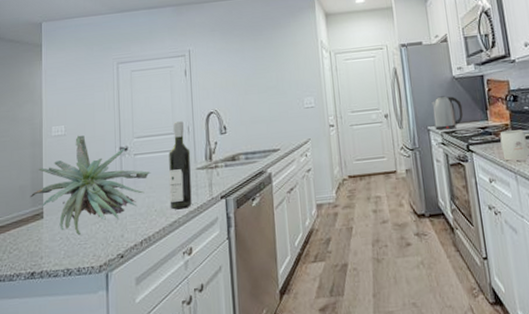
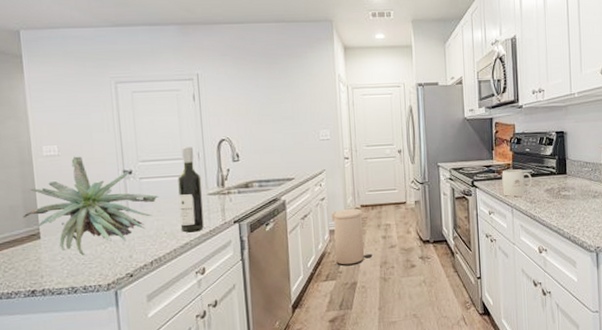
pedal bin: none [317,179,363,245] -> present [331,208,372,266]
kettle: present [431,96,464,130] -> none [443,135,471,167]

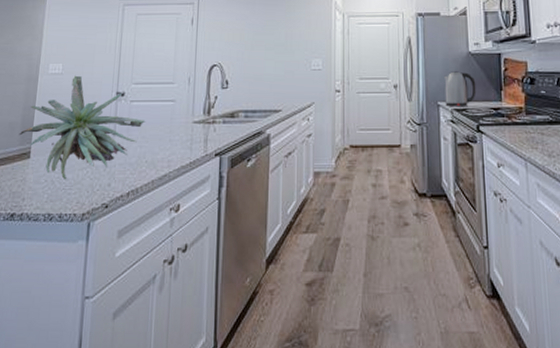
bottle: present [177,147,204,233] -> none [161,71,189,163]
pedal bin: present [331,208,372,266] -> none [317,148,360,217]
kettle: none [443,135,471,167] -> present [444,71,476,107]
mug: present [502,169,532,197] -> none [512,113,550,148]

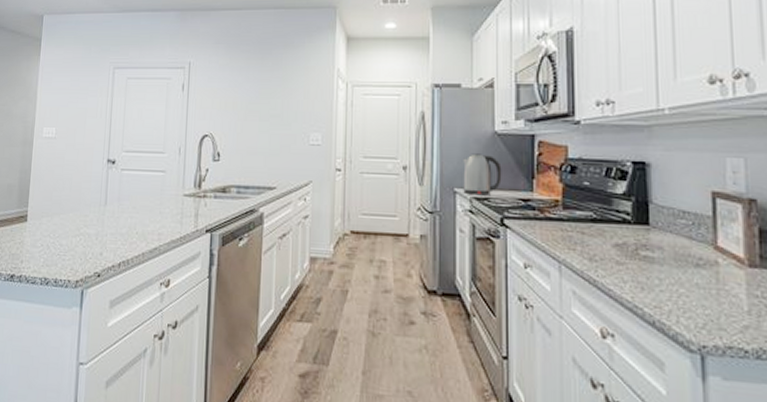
plant: present [19,75,146,180] -> none [16,140,136,246]

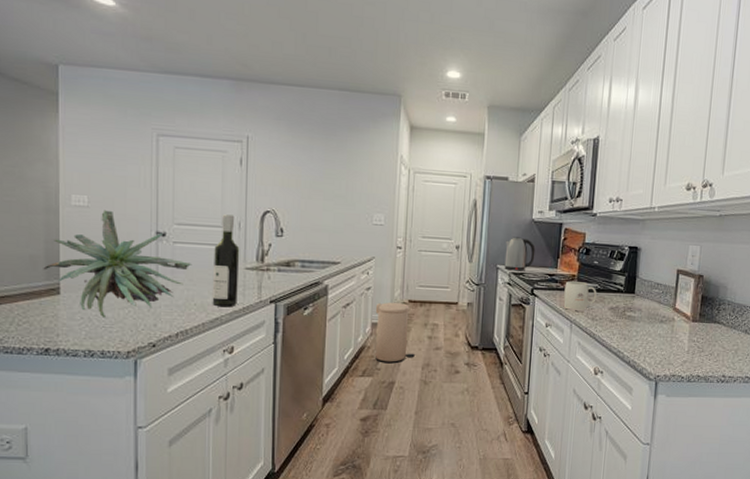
plant: none [16,140,136,246] -> present [43,209,192,318]
bottle: none [152,140,179,237] -> present [212,214,240,307]
pedal bin: none [313,232,360,308] -> present [375,302,415,364]
mug: none [546,207,593,249] -> present [563,280,597,312]

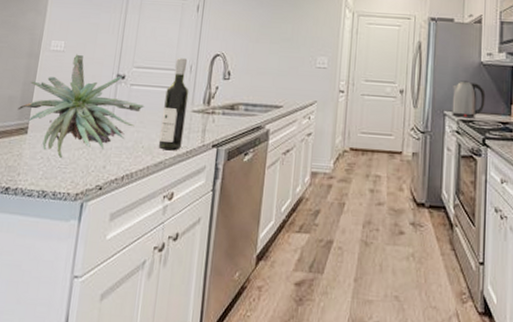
pedal bin: present [375,302,415,364] -> none [313,149,355,219]

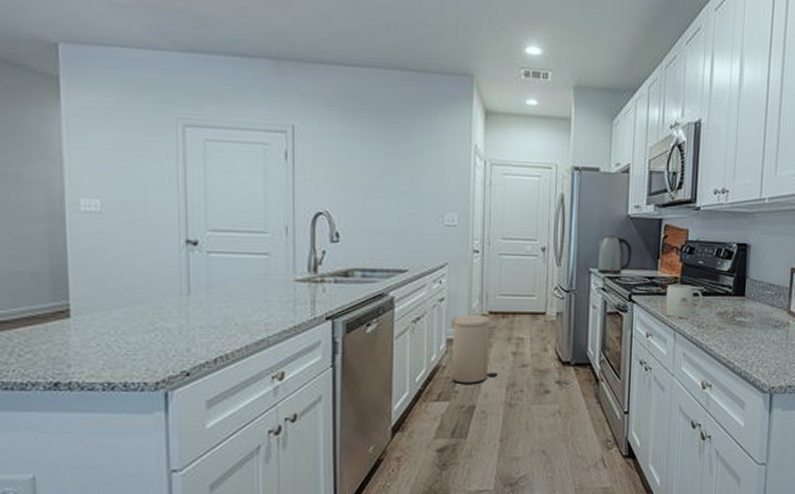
plant: present [17,54,145,159] -> none [48,215,231,344]
bottle: present [158,58,189,151] -> none [256,218,288,327]
pedal bin: none [313,149,355,219] -> present [450,314,498,385]

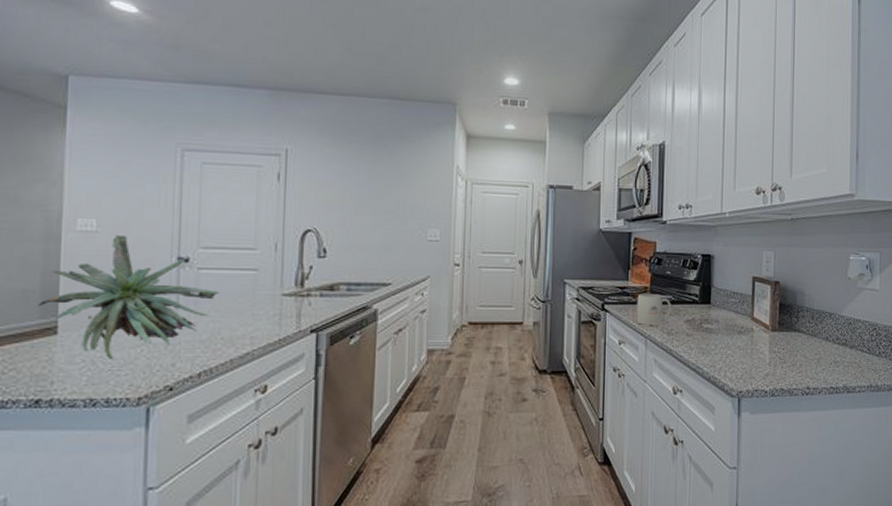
plant: none [48,215,231,344] -> present [38,234,220,360]
pedal bin: present [450,314,498,385] -> none [431,325,476,395]
kettle: present [597,235,633,275] -> none [572,248,604,285]

